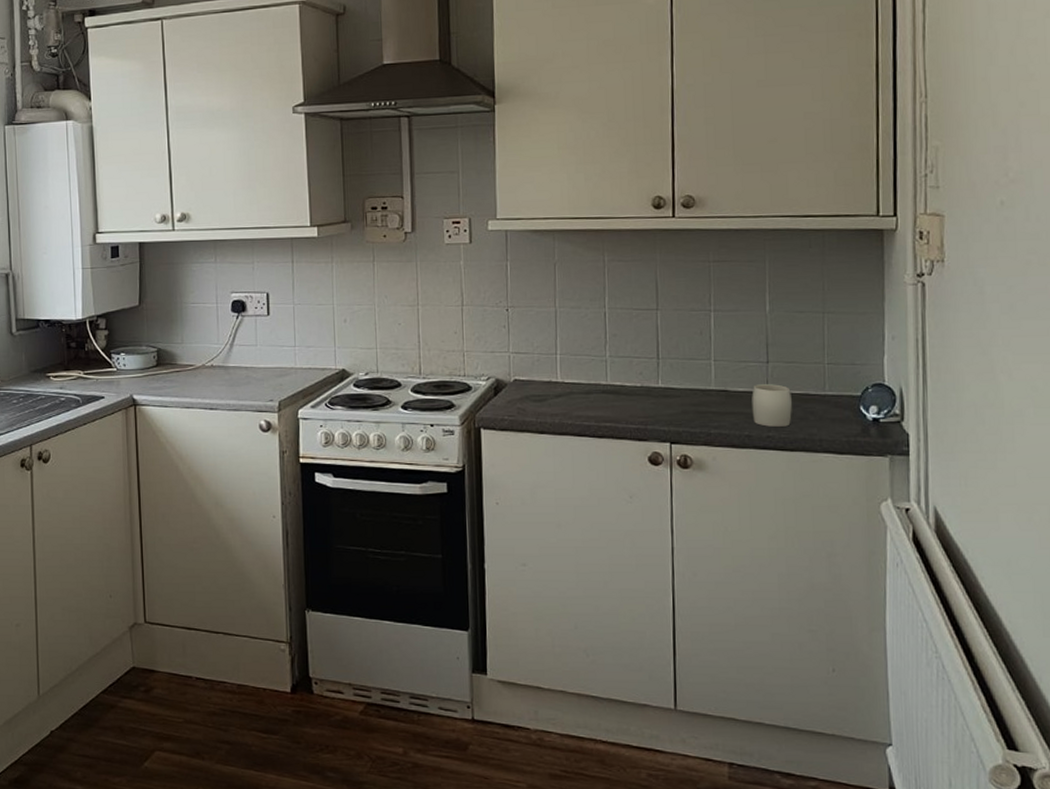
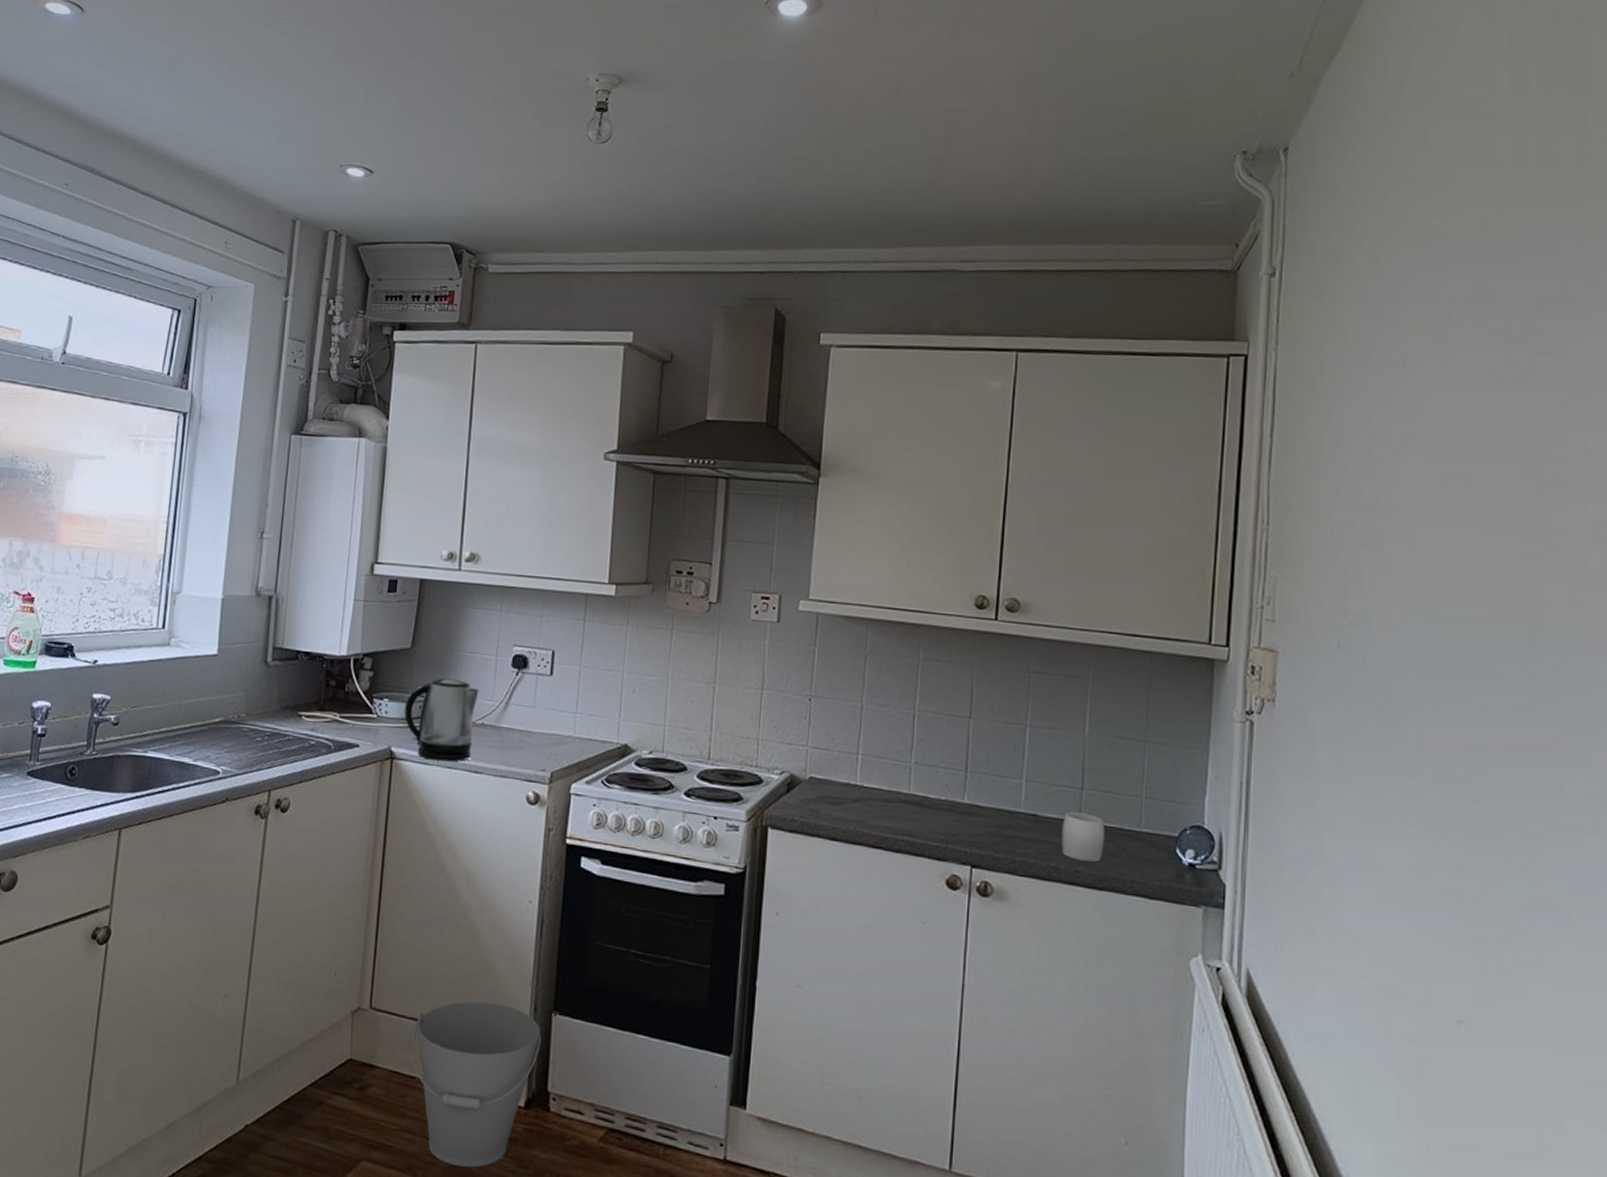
kettle: none [141,328,205,403] -> present [404,677,480,762]
bucket: none [185,607,298,748] -> present [411,1001,541,1168]

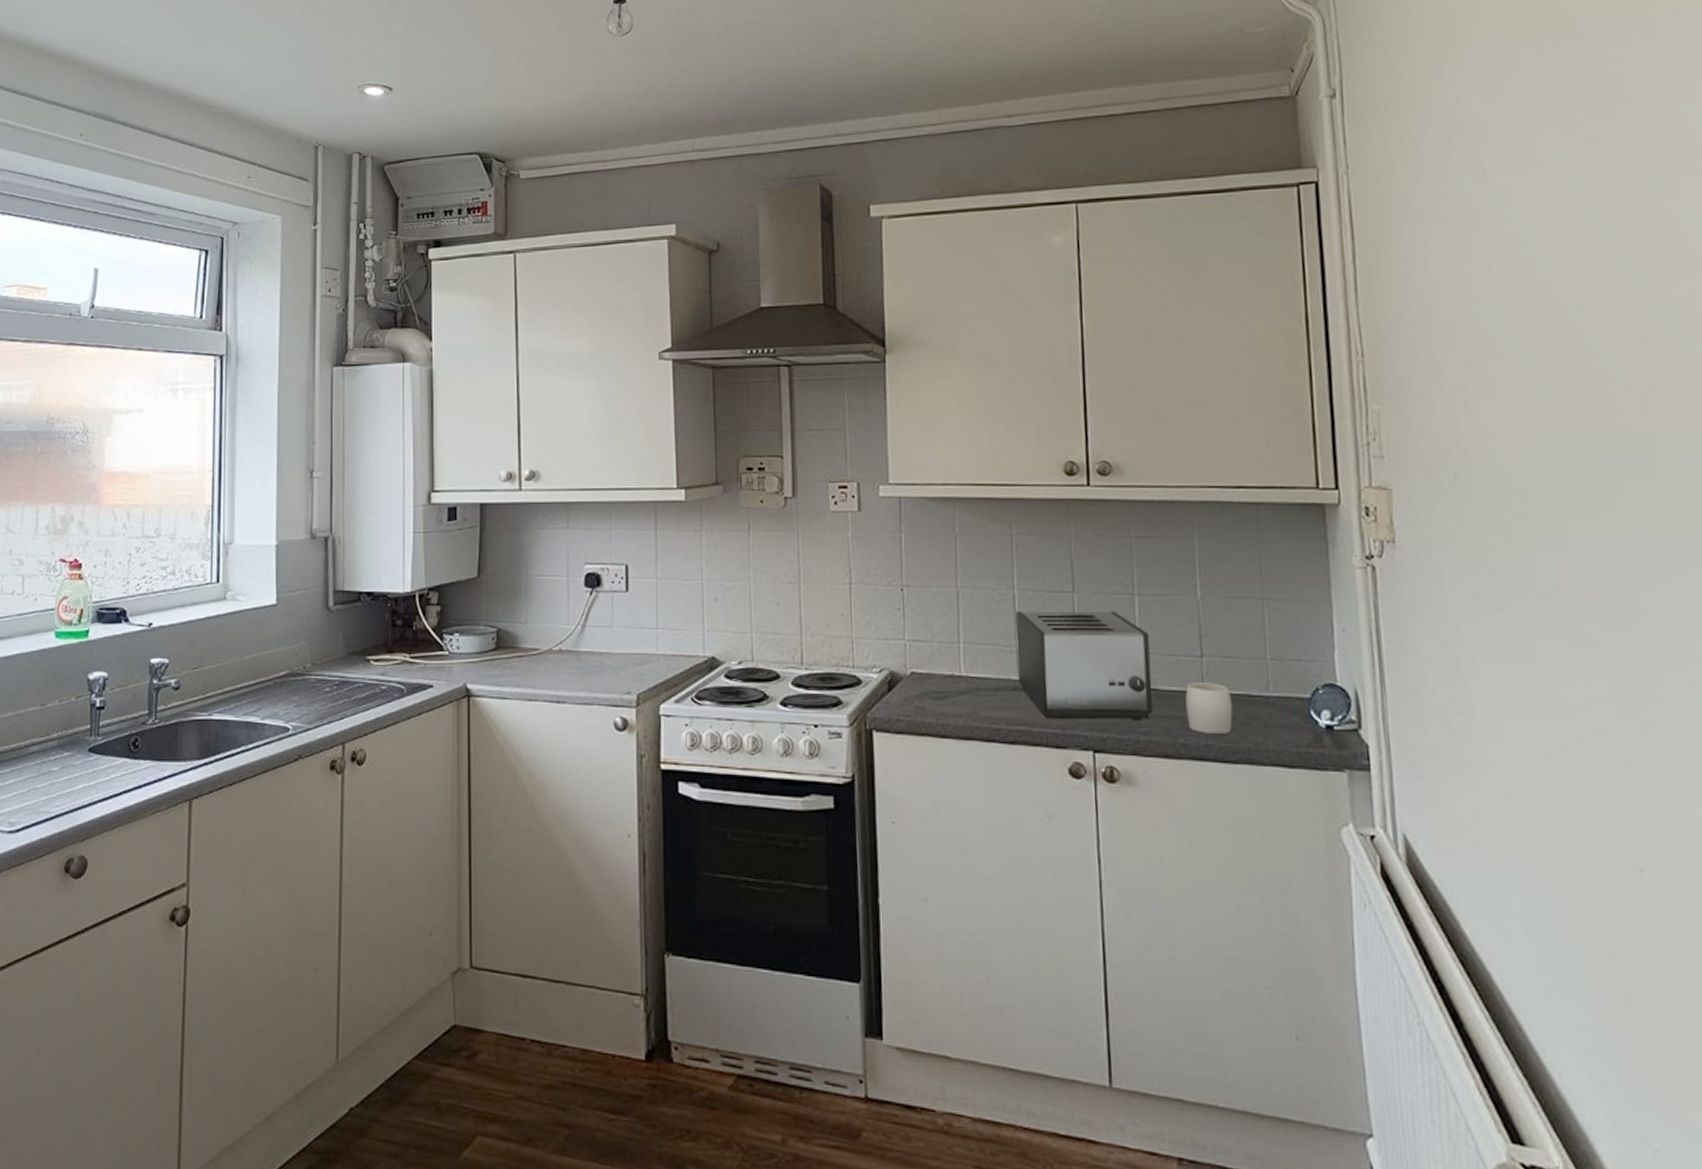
kettle: present [404,677,480,762] -> none [477,604,553,694]
bucket: present [411,1001,541,1168] -> none [519,949,655,1133]
toaster: none [910,729,1036,842] -> present [1015,610,1153,719]

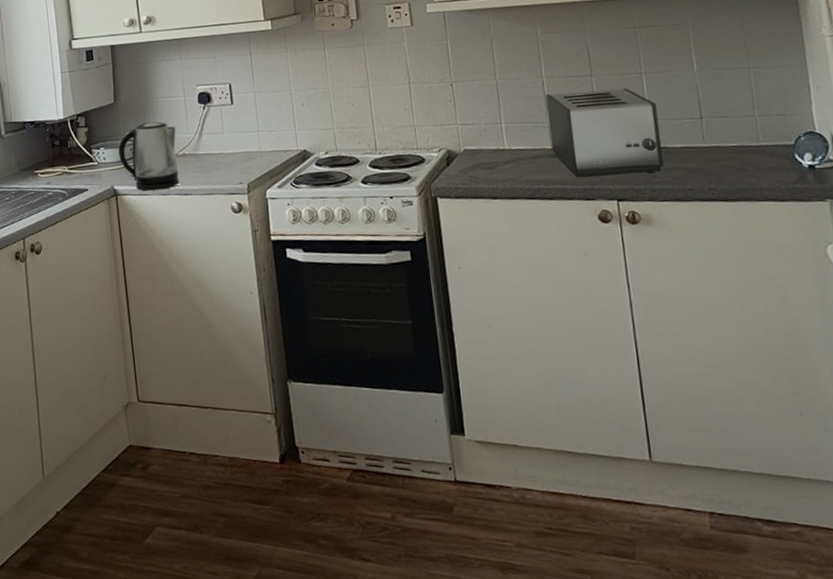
kettle: none [477,604,553,694] -> present [118,121,180,191]
mug: present [1185,682,1233,735] -> none [689,138,731,180]

